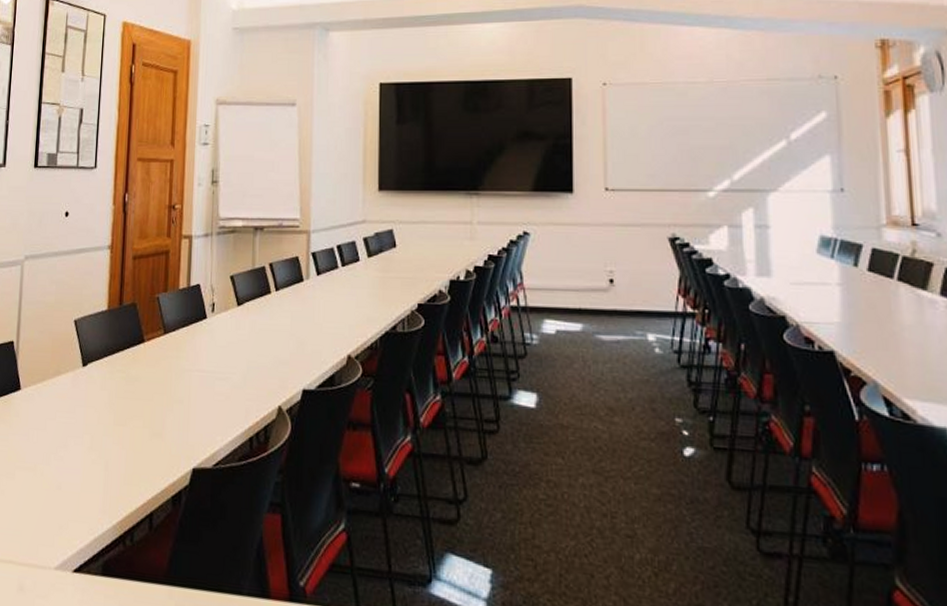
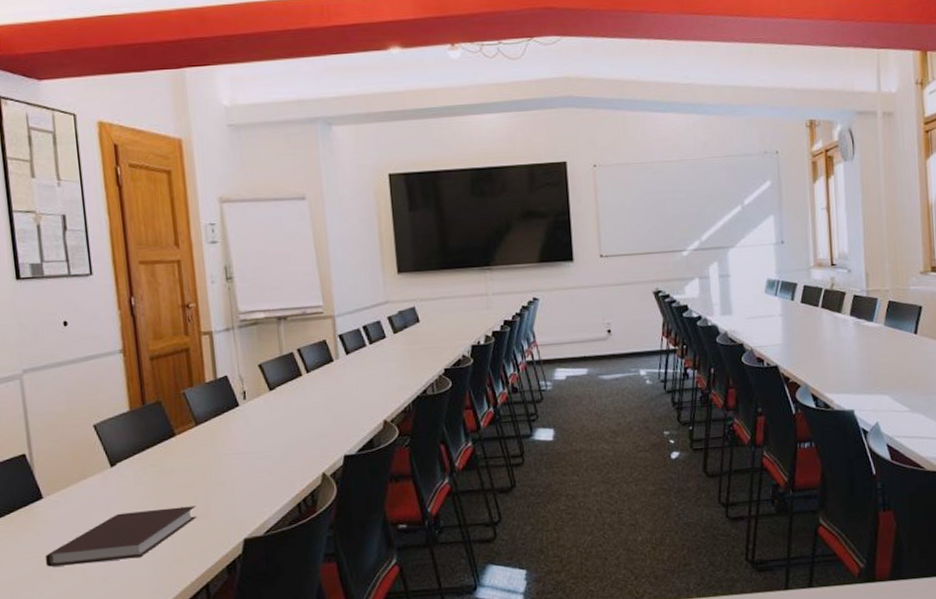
notebook: none [12,417,153,470] -> present [45,506,197,567]

